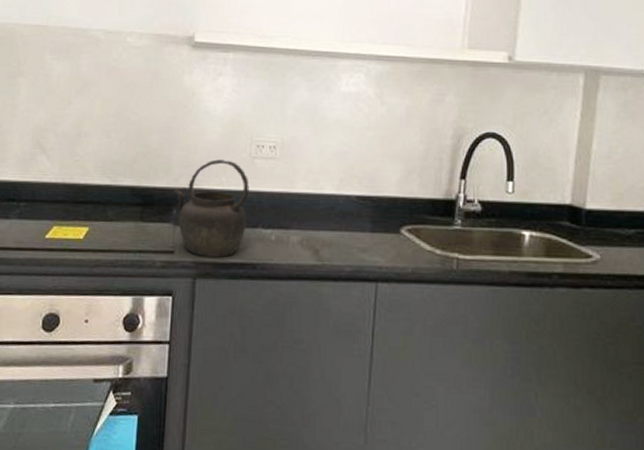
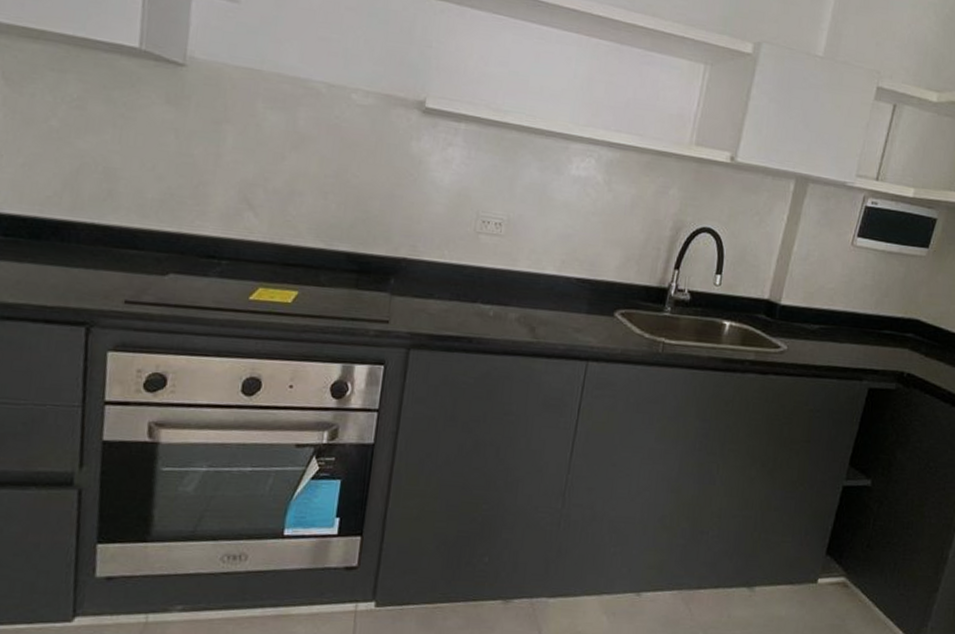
kettle: present [173,159,249,258] -> none [391,231,472,330]

